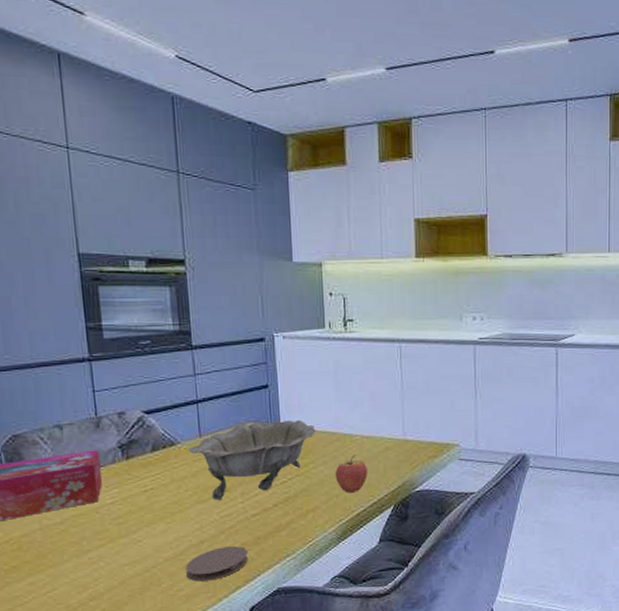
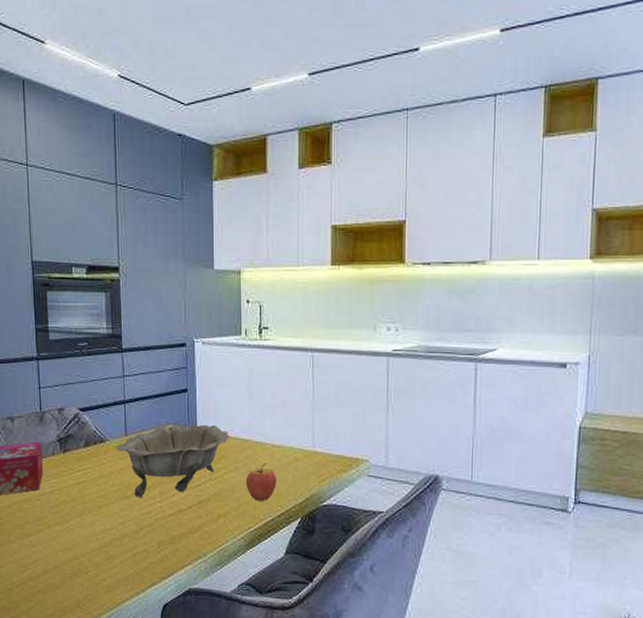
coaster: present [186,545,248,582] -> none [109,542,163,574]

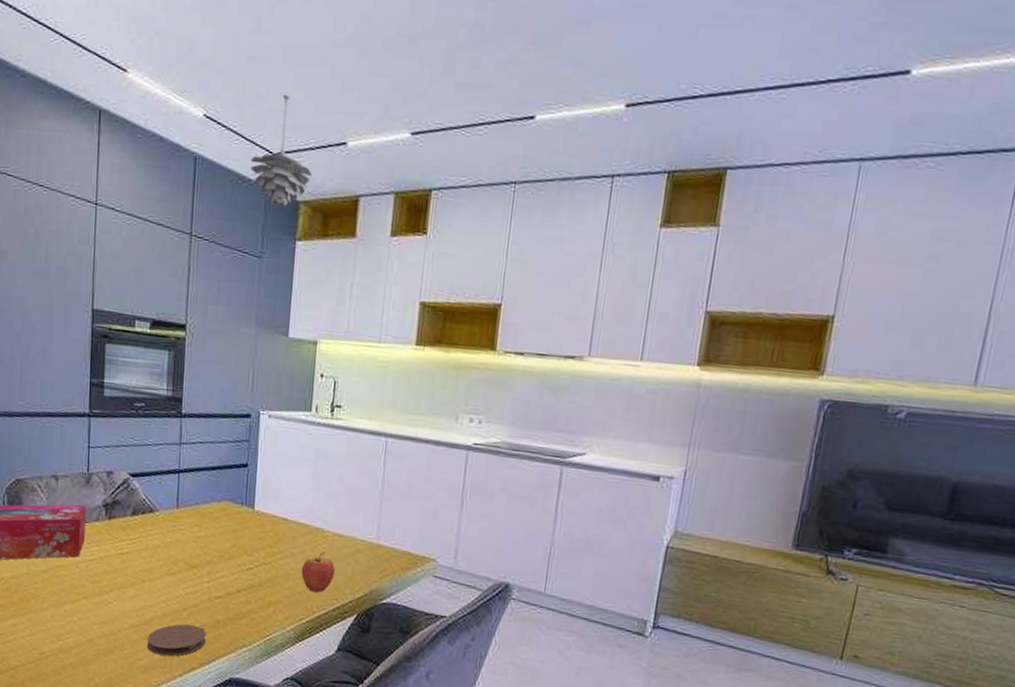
coaster: none [109,542,163,574] -> present [147,624,206,657]
decorative bowl: present [115,424,229,498] -> none [165,500,288,577]
pendant light: none [164,50,221,151] -> present [250,94,312,207]

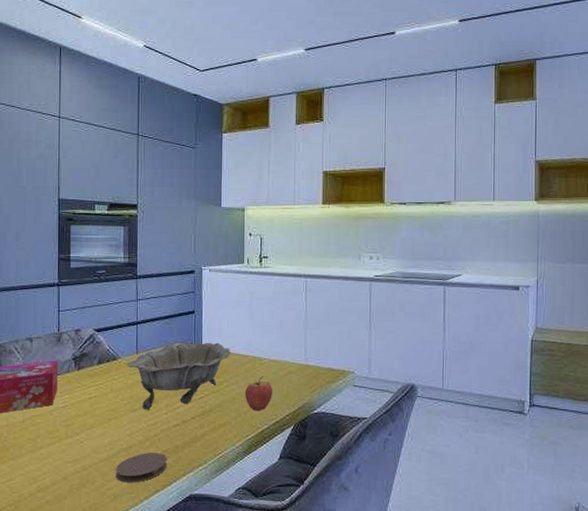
decorative bowl: none [165,500,288,577] -> present [127,342,231,411]
pendant light: present [250,94,312,207] -> none [183,27,231,109]

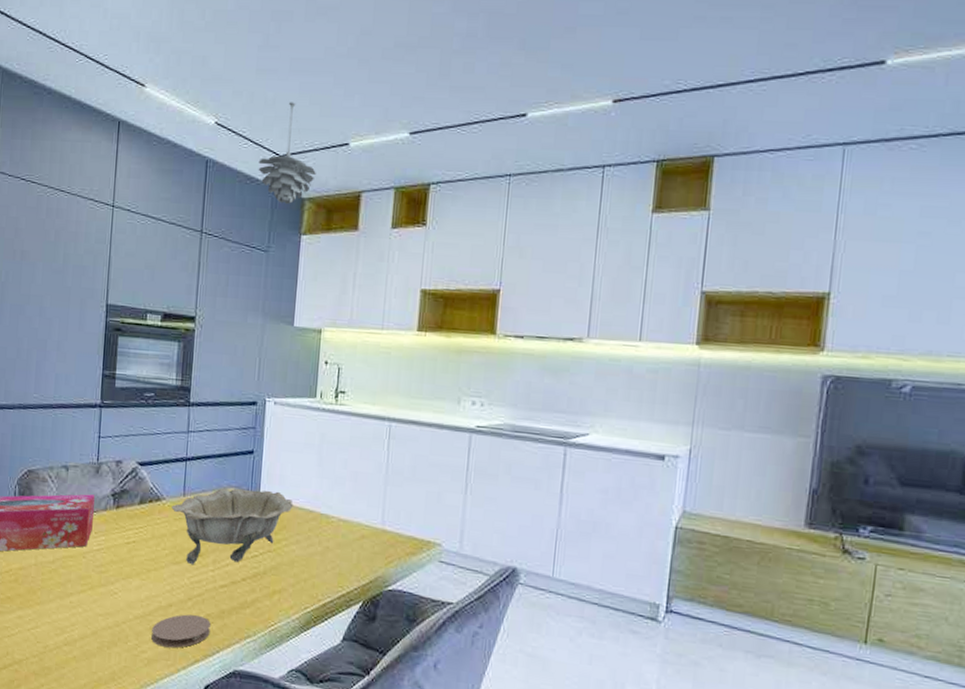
pendant light: none [183,27,231,109] -> present [258,102,316,204]
fruit: present [244,376,273,411] -> none [306,537,340,580]

